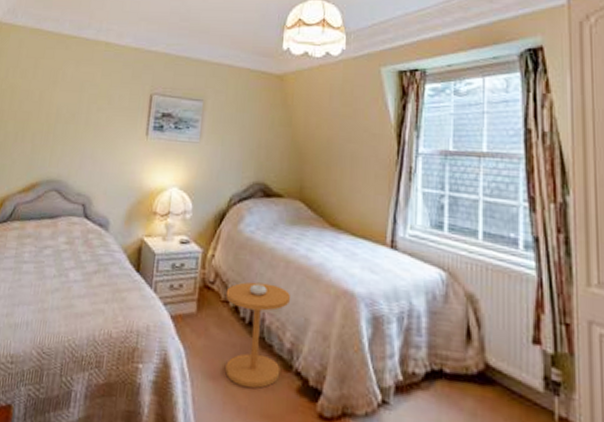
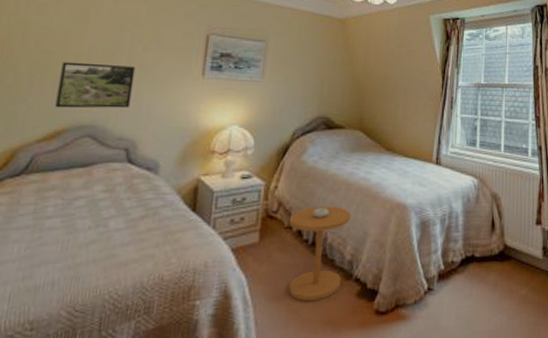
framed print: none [31,121,92,166] -> present [55,61,136,109]

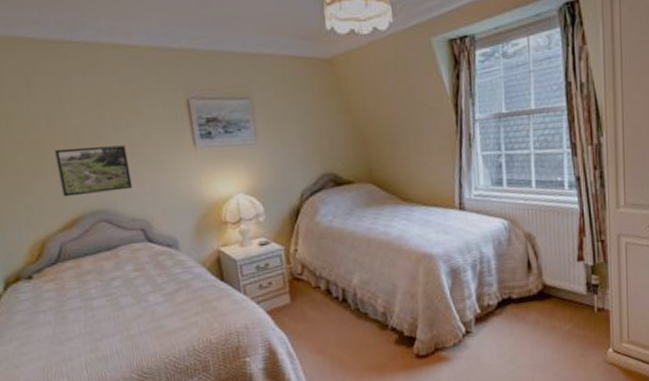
side table: present [289,206,351,302] -> none [315,263,378,352]

